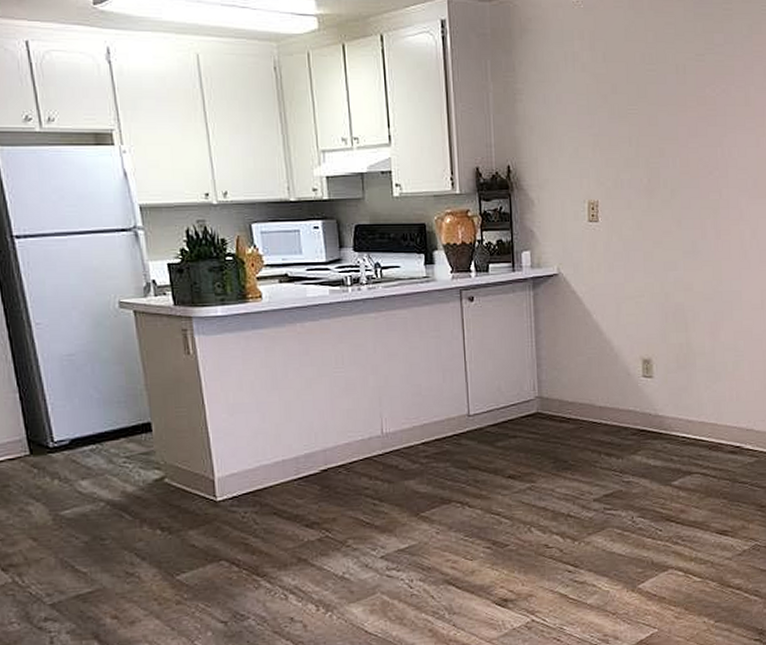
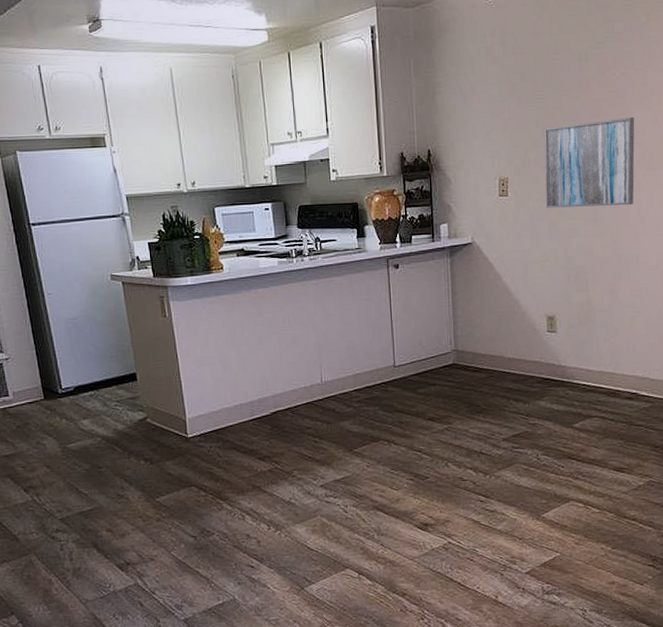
wall art: none [638,138,737,237] -> present [544,117,635,208]

